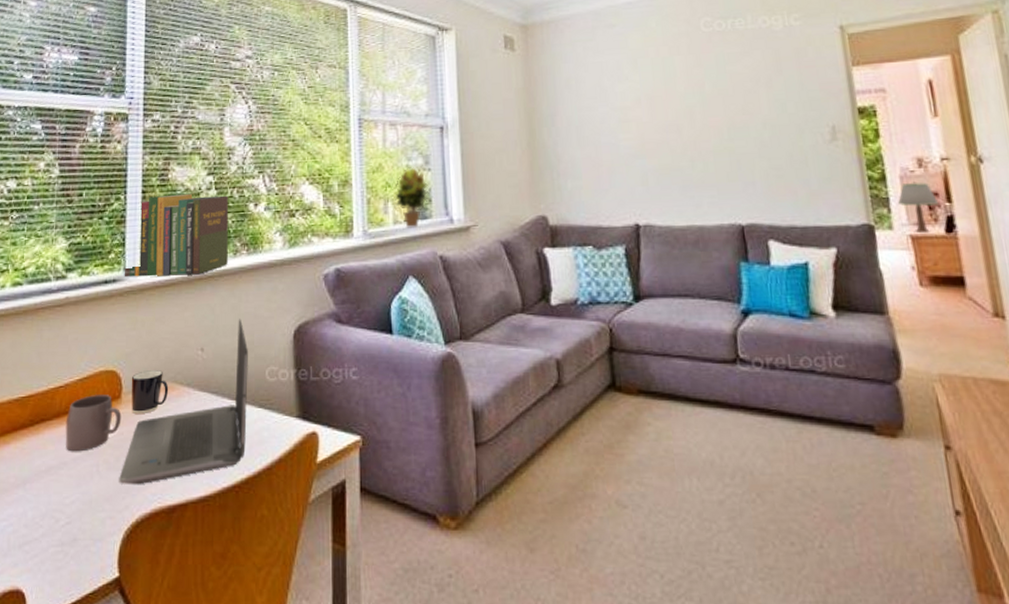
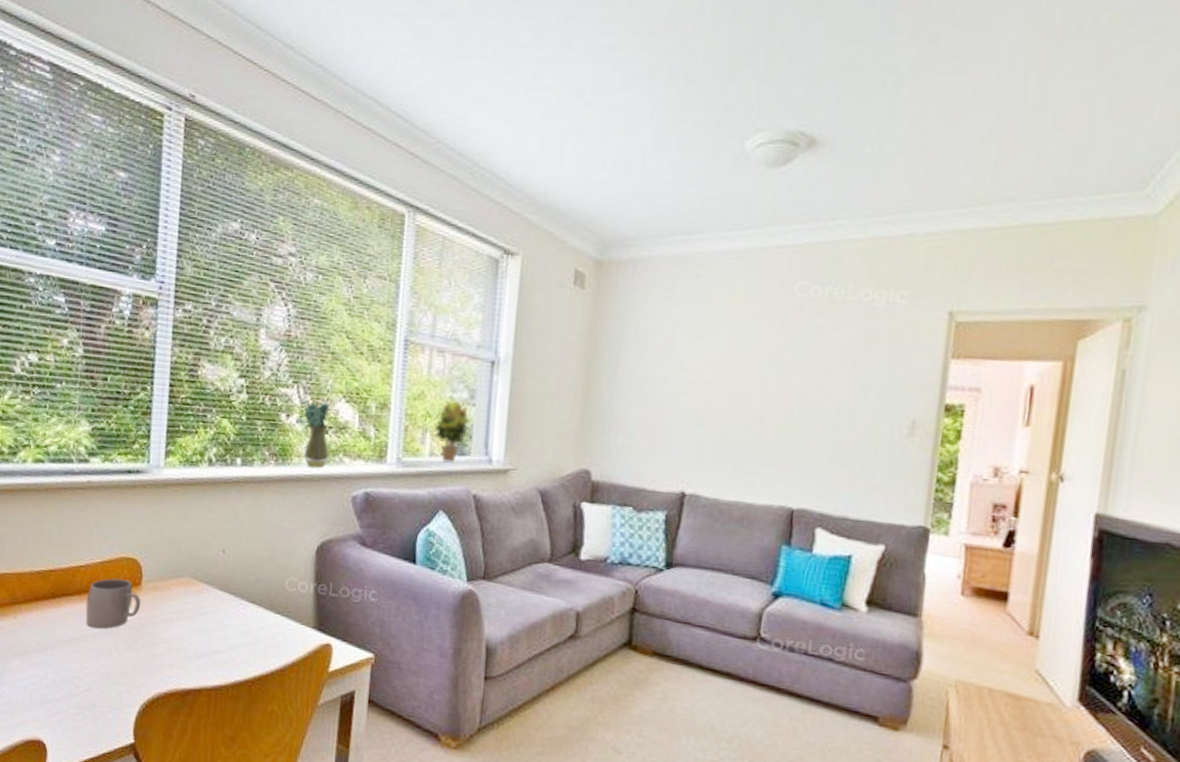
laptop computer: present [119,319,248,484] -> none [136,527,270,667]
books: present [124,193,228,278] -> none [148,391,259,478]
mug: present [131,370,169,413] -> none [151,563,189,603]
vase: none [268,185,298,253] -> present [301,399,330,469]
table lamp: present [898,182,939,234] -> none [962,490,1005,545]

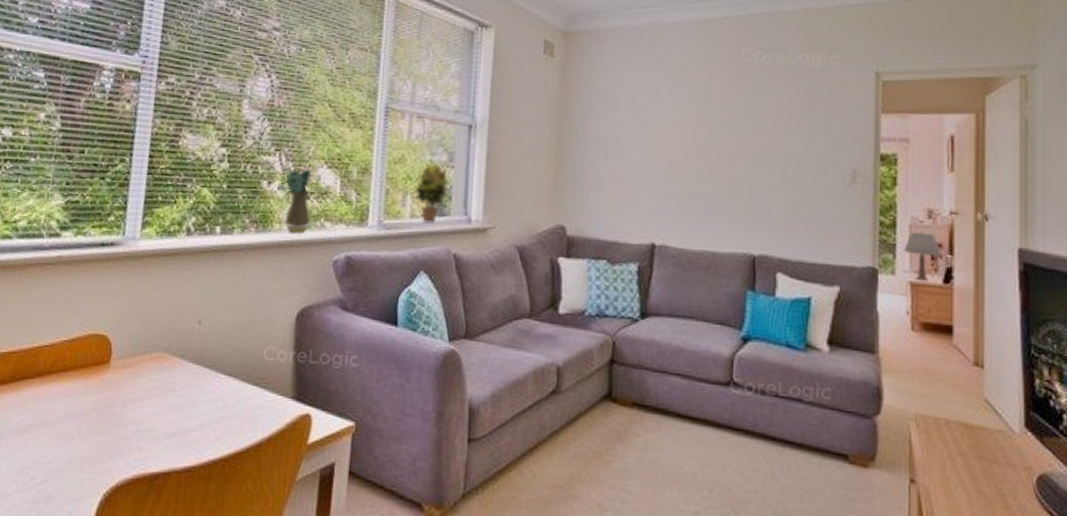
mug: present [85,578,141,628] -> none [47,357,109,412]
table lamp: none [962,490,1005,545] -> present [904,231,942,282]

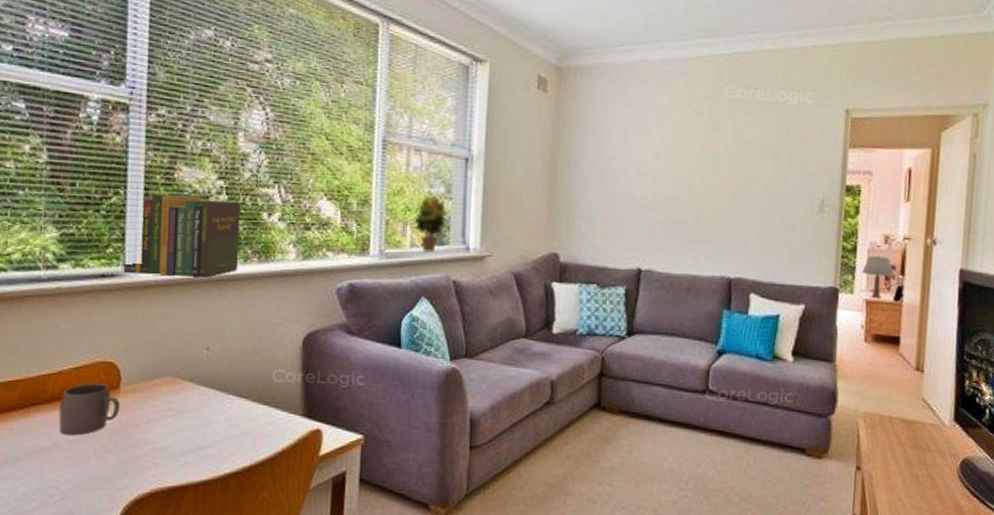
mug: none [47,357,109,412] -> present [58,384,120,434]
books: none [122,162,241,247] -> present [123,194,240,277]
vase: present [283,166,311,235] -> none [283,198,313,264]

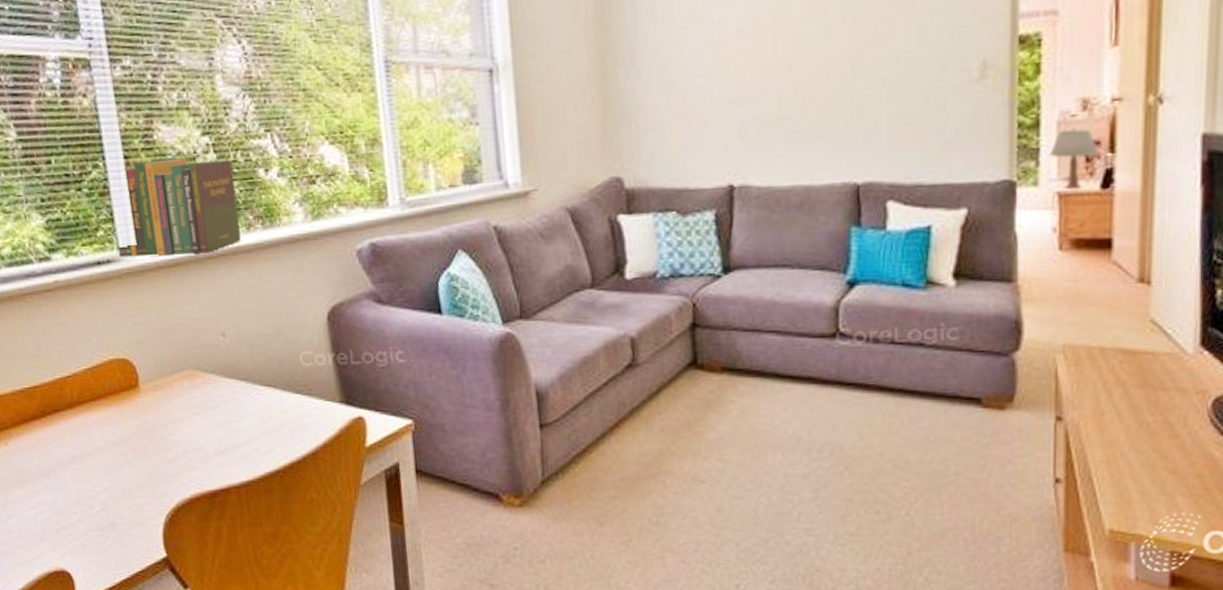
mug: present [58,384,120,434] -> none [81,384,144,441]
potted plant: present [412,195,449,253] -> none [435,122,479,195]

